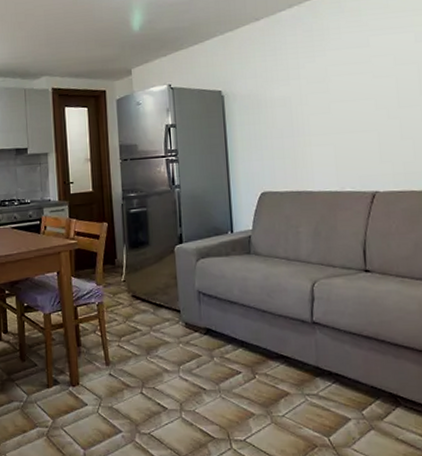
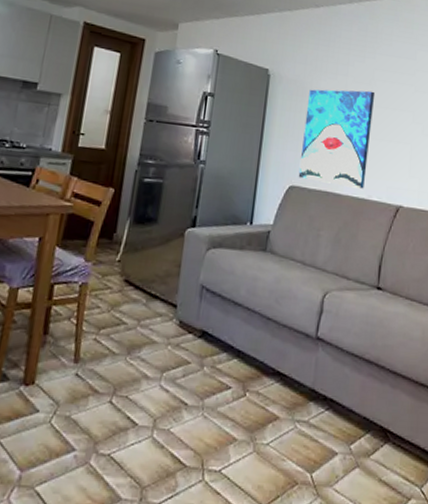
wall art: none [264,88,336,184] -> present [298,89,376,189]

